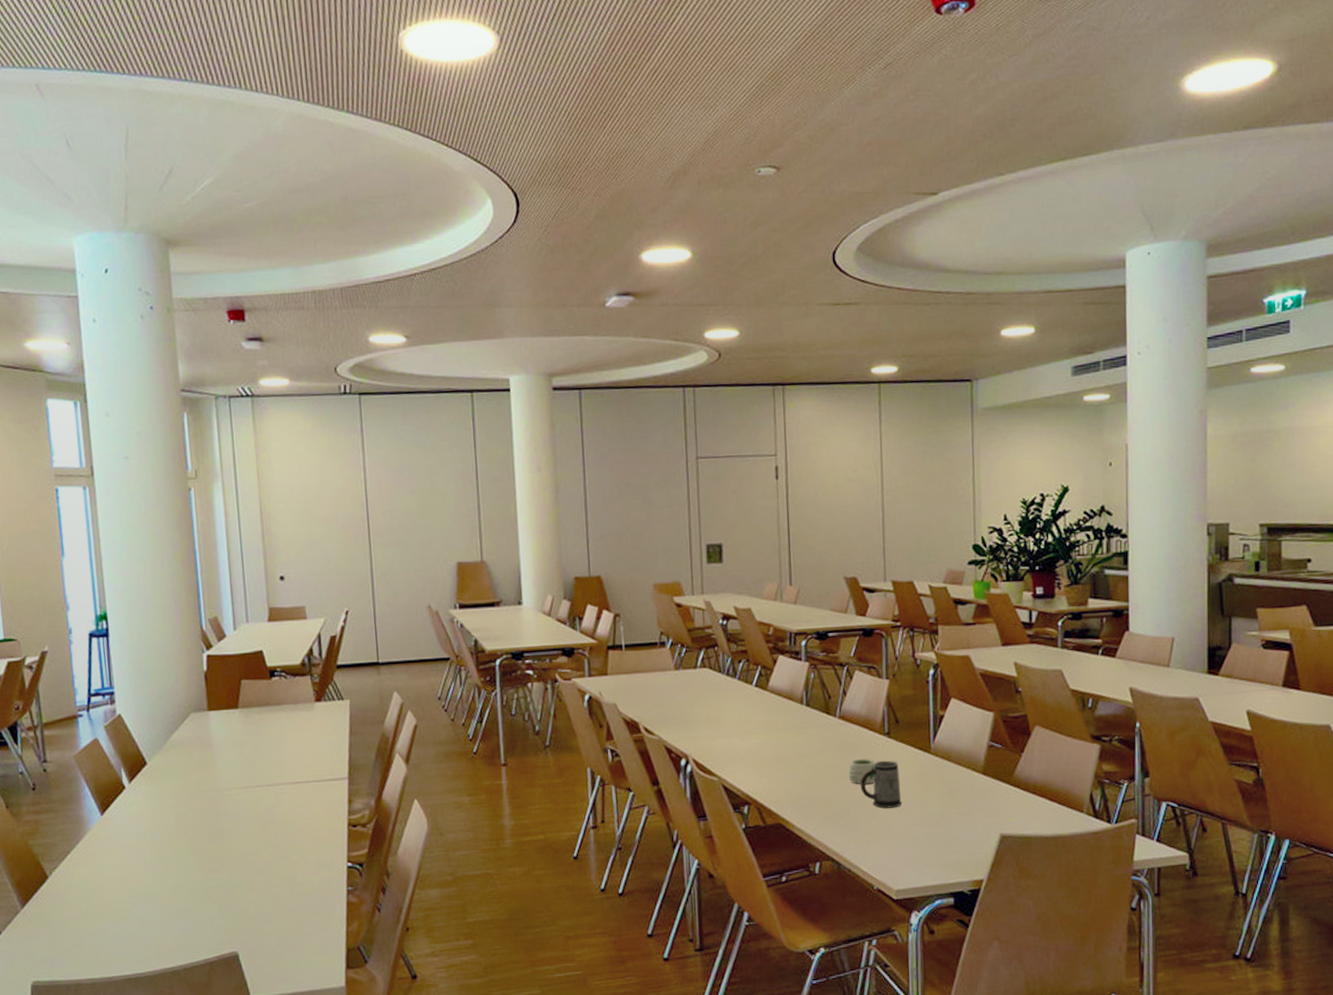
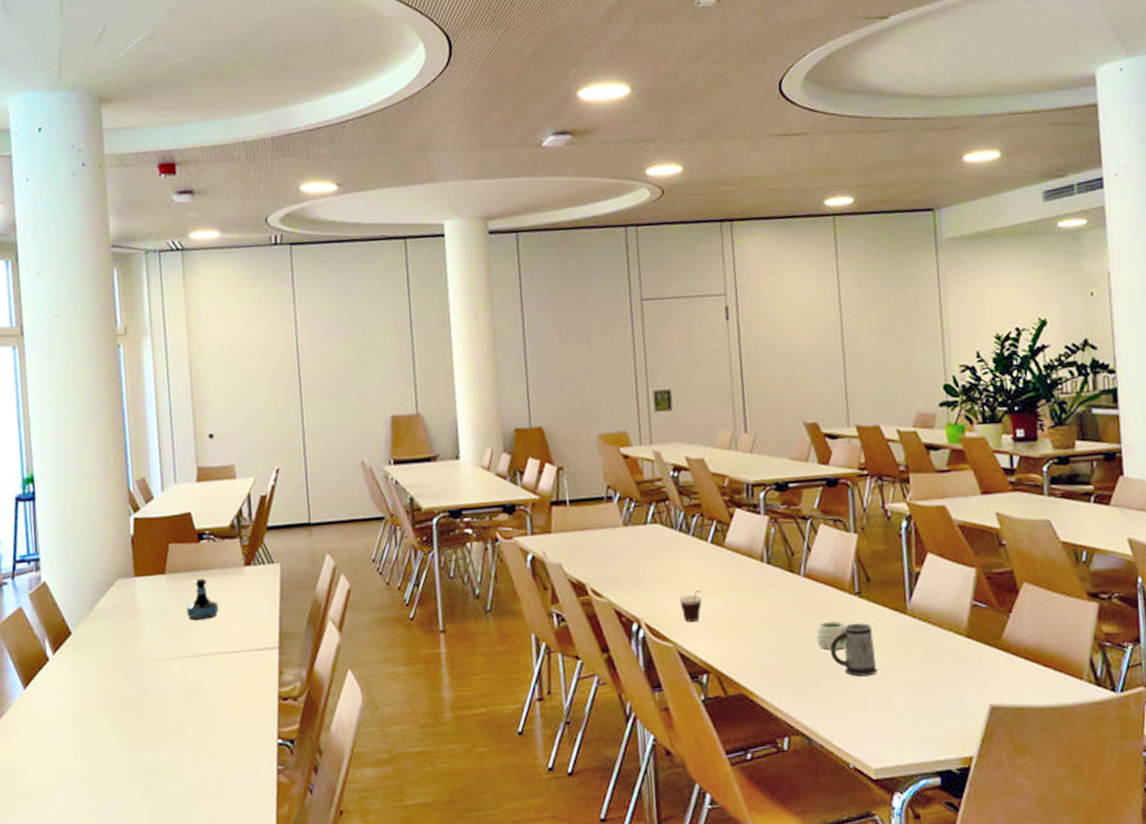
tequila bottle: none [259,713,290,752] -> present [187,578,218,620]
cup: none [725,729,745,758] -> present [679,590,702,621]

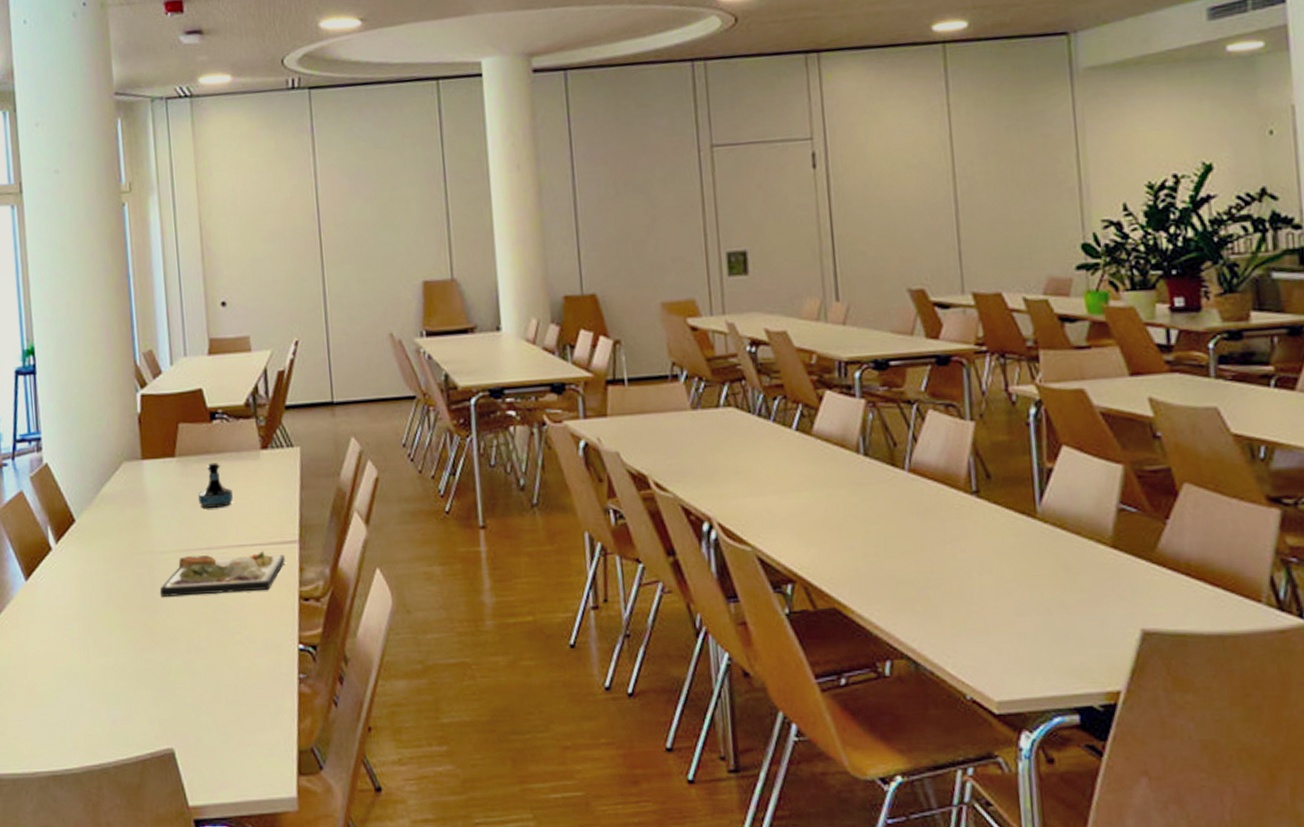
dinner plate: none [150,657,266,700] -> present [159,551,285,597]
cup: present [679,590,702,621] -> none [758,485,786,522]
mug: present [816,621,847,649] -> none [924,525,962,558]
mug: present [830,623,878,677] -> none [941,527,1001,591]

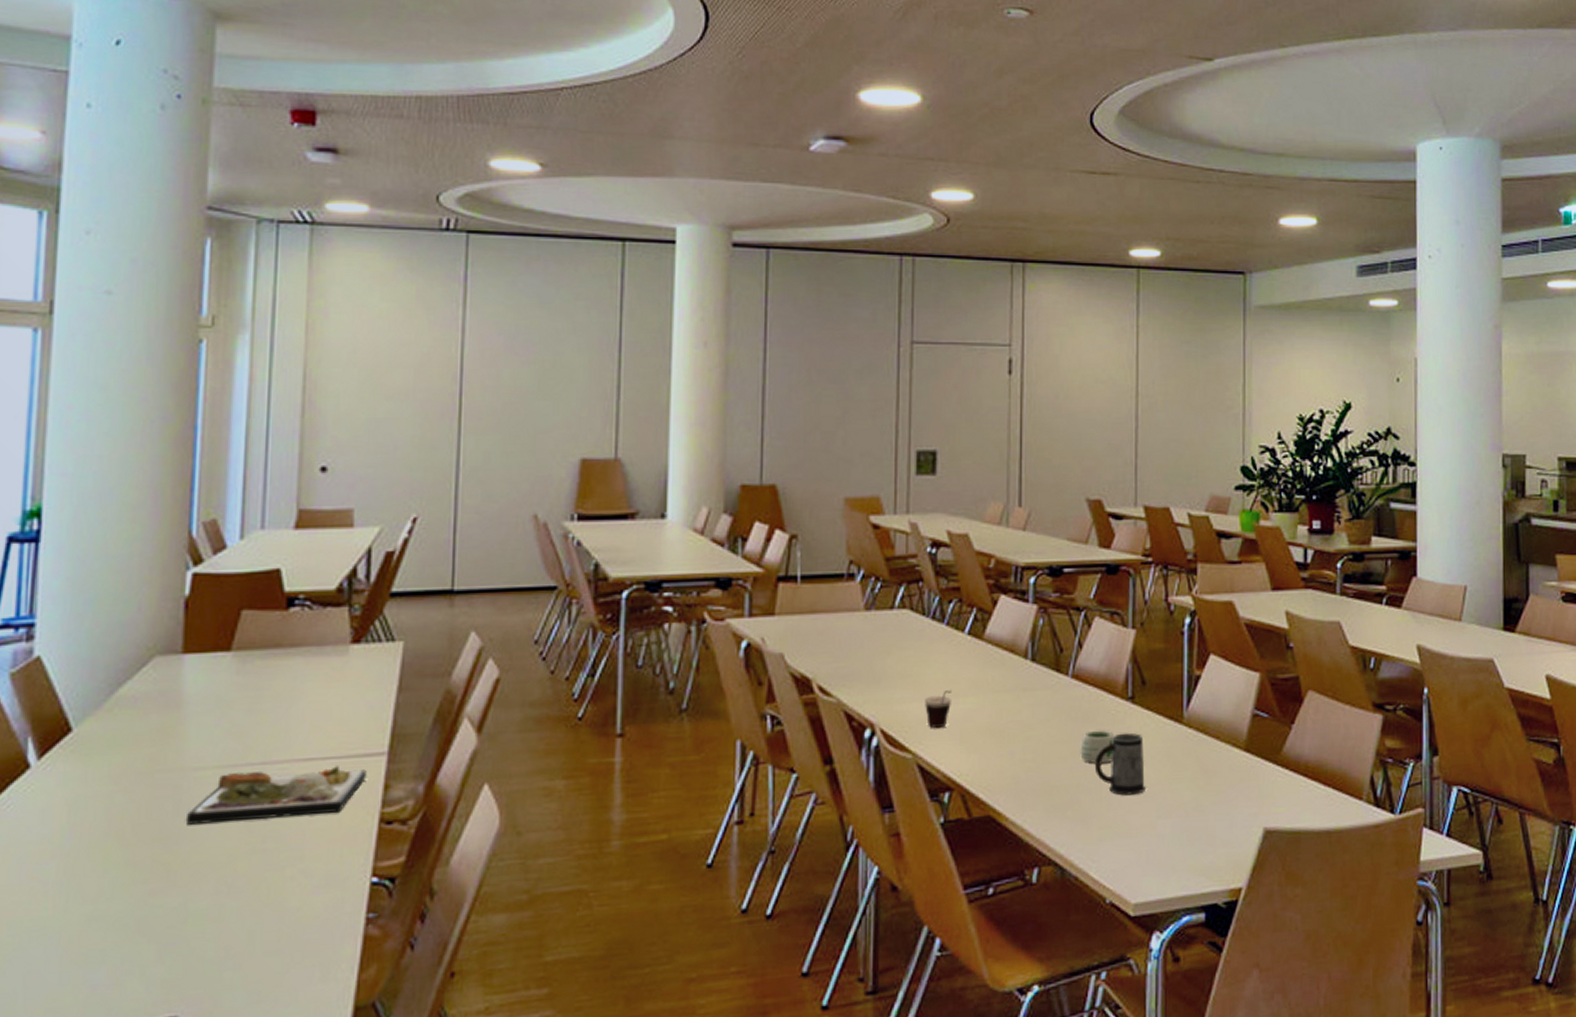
tequila bottle: present [198,463,233,509] -> none [257,659,305,715]
cup: none [758,485,786,522] -> present [925,690,951,728]
mug: none [924,525,962,558] -> present [1080,730,1115,763]
mug: none [941,527,1001,591] -> present [1094,733,1147,795]

